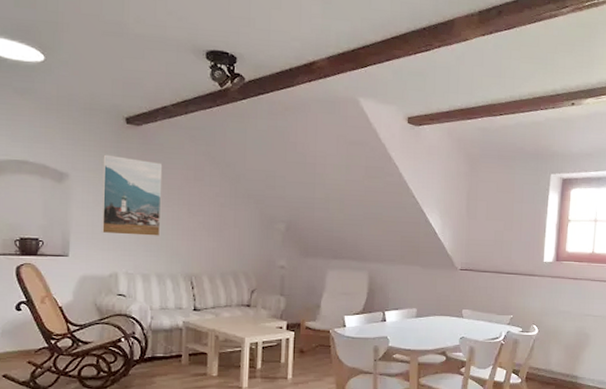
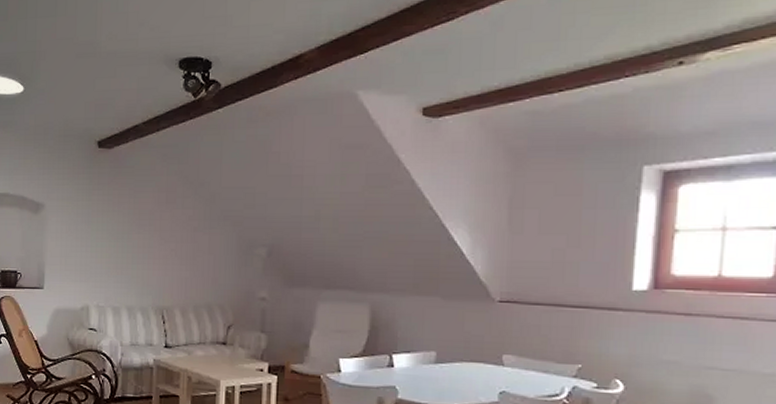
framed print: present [101,154,163,236] -> none [73,181,134,266]

